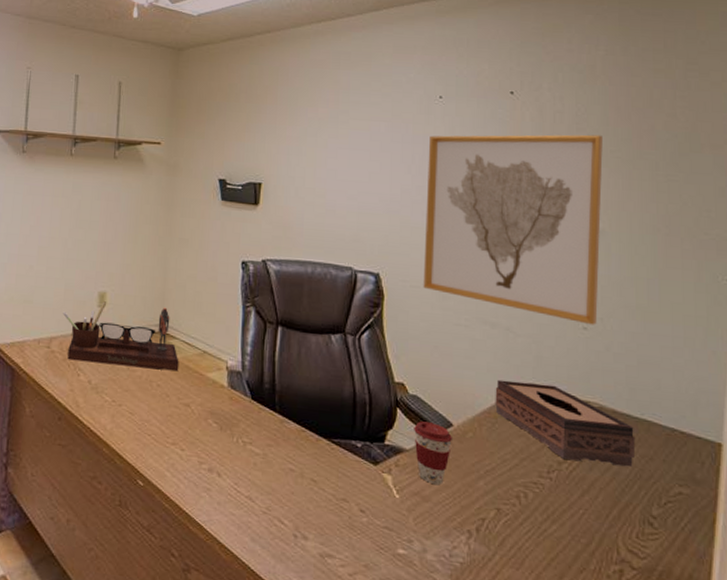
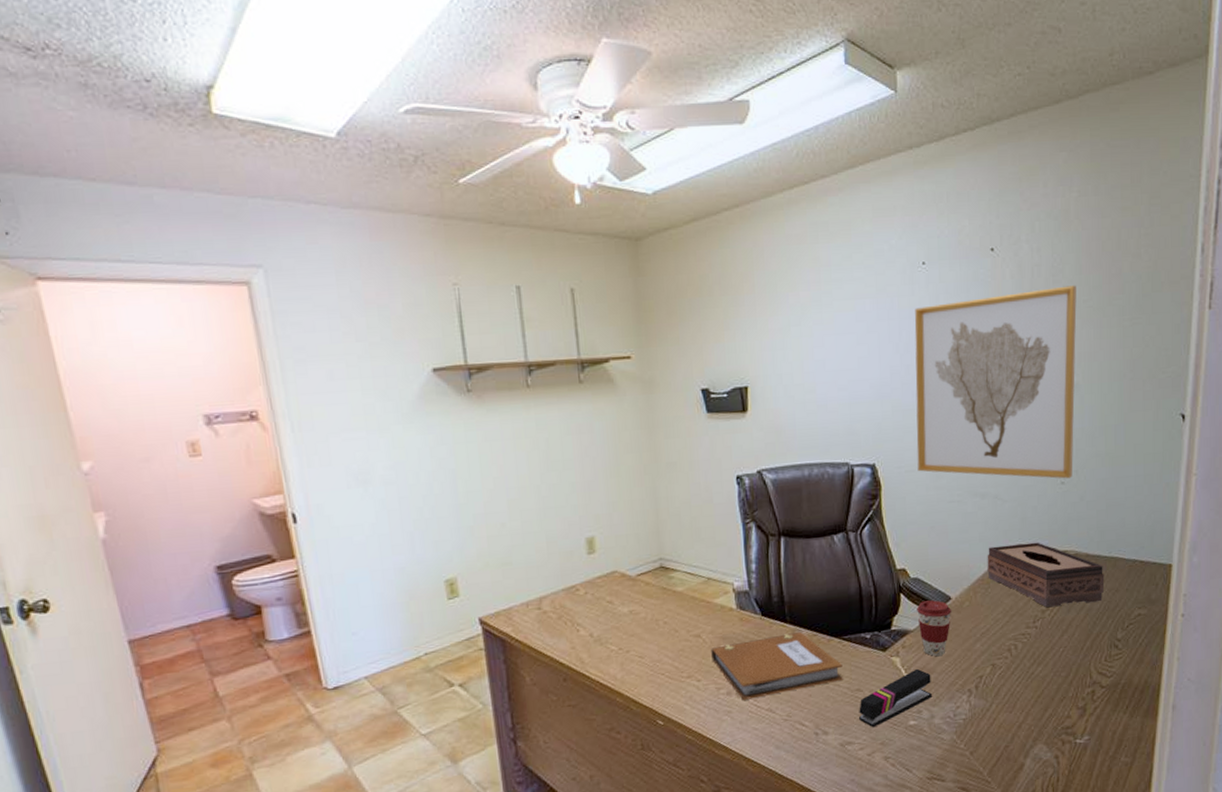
desk organizer: present [62,301,179,372] -> none [548,540,684,617]
notebook: none [198,420,329,485] -> present [711,632,843,700]
stapler: none [343,492,427,546] -> present [859,668,933,728]

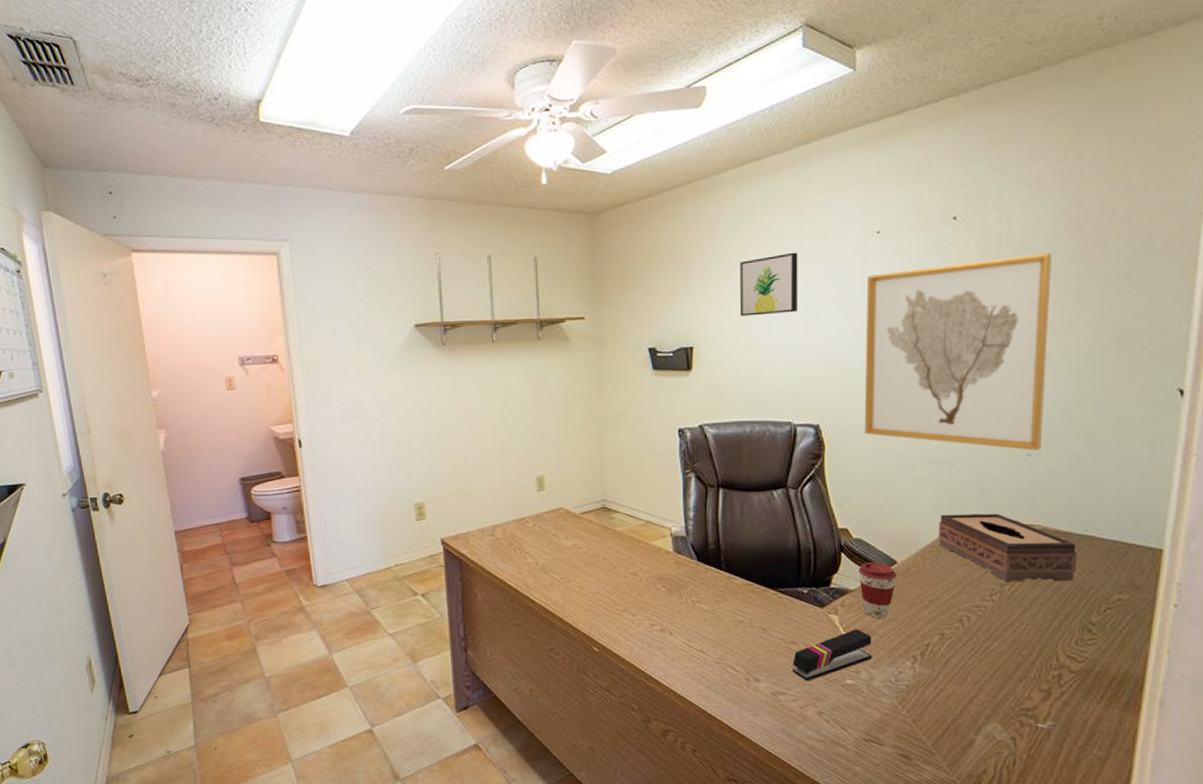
notebook: present [711,632,843,700] -> none [647,580,777,638]
wall art: none [791,283,851,353] -> present [739,252,799,316]

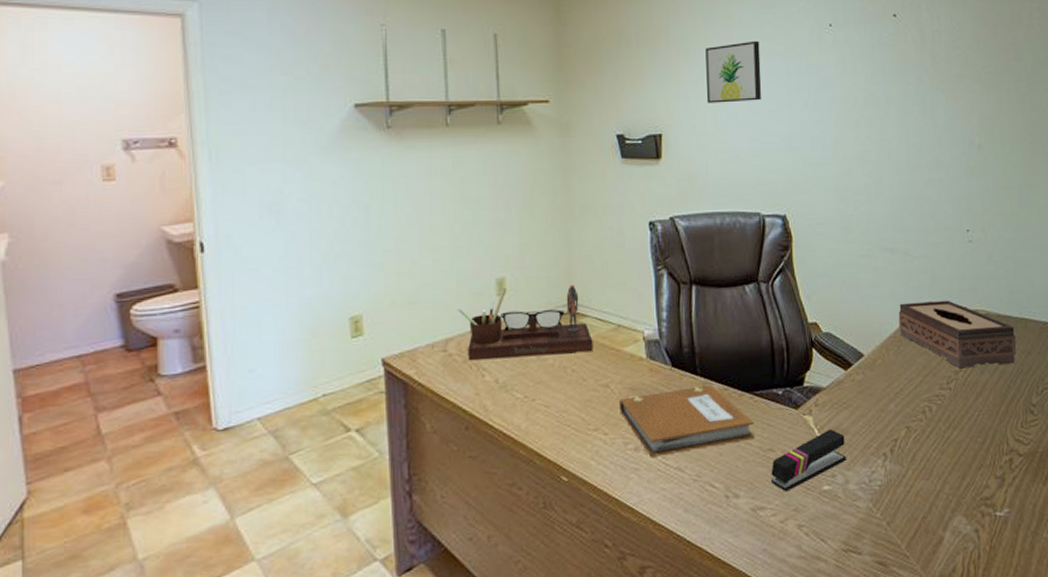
desk organizer: none [502,483,624,545] -> present [456,284,593,361]
notebook: none [647,580,777,638] -> present [619,385,755,457]
coffee cup: present [859,562,896,619] -> none [829,356,864,417]
wall art: present [864,253,1051,451] -> none [823,52,980,237]

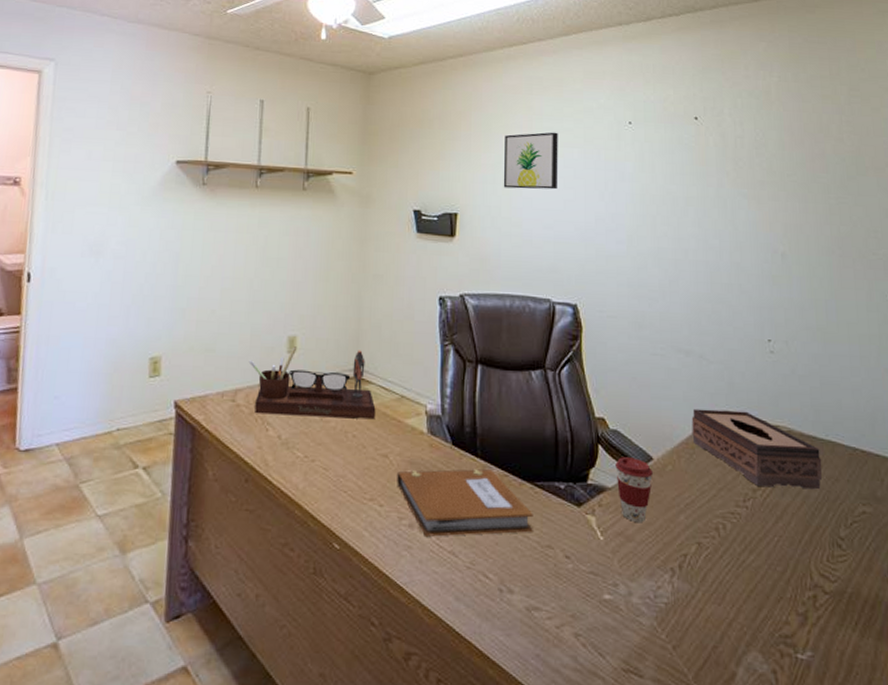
stapler: present [771,428,847,492] -> none [549,533,631,595]
coffee cup: none [829,356,864,417] -> present [615,457,653,523]

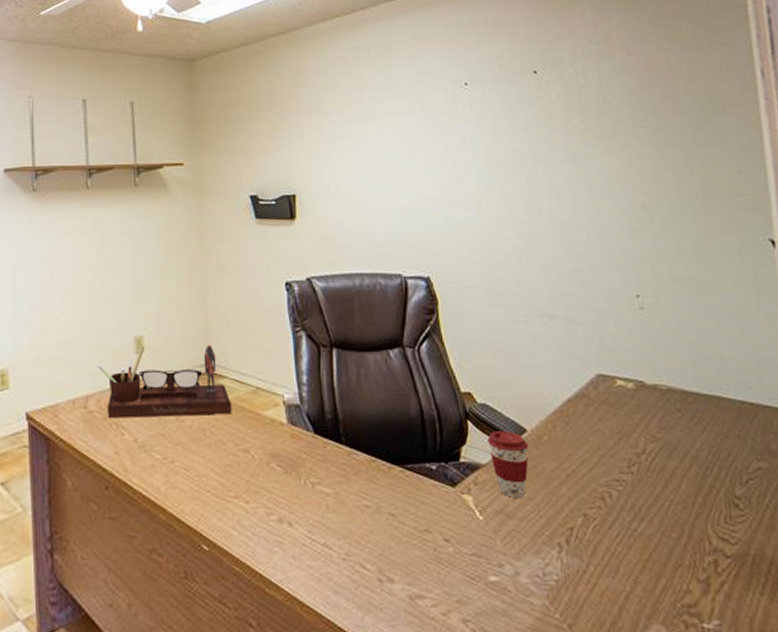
notebook: present [397,469,533,537] -> none [260,456,408,530]
wall art: present [503,132,558,190] -> none [336,101,397,164]
tissue box: present [691,408,823,490] -> none [563,372,710,449]

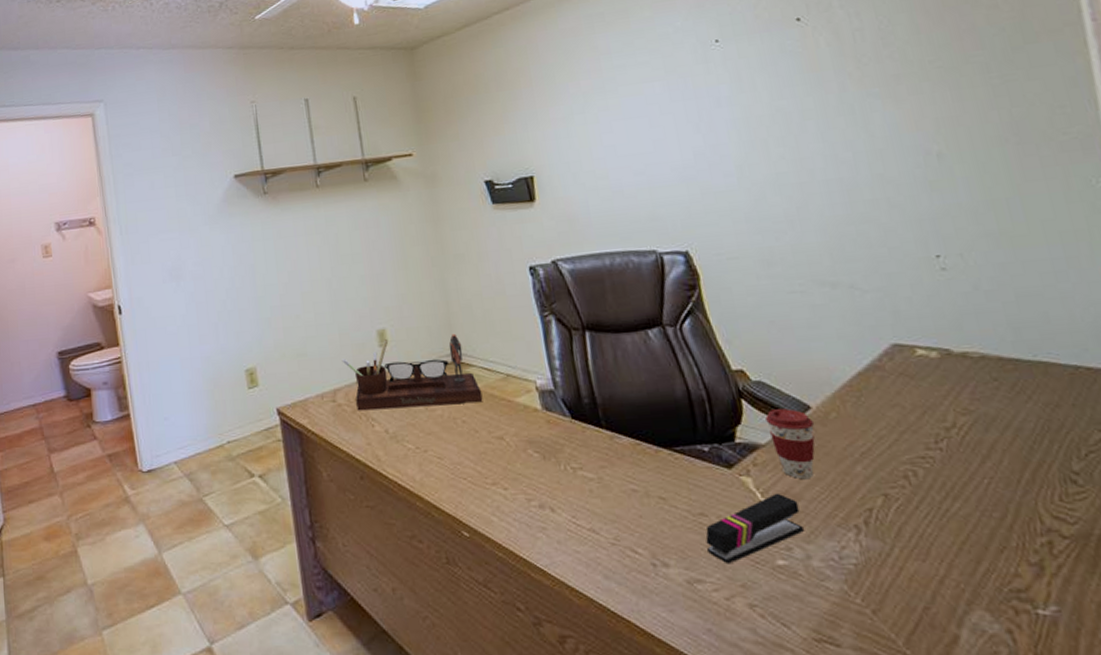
stapler: none [428,511,515,580] -> present [705,493,805,564]

